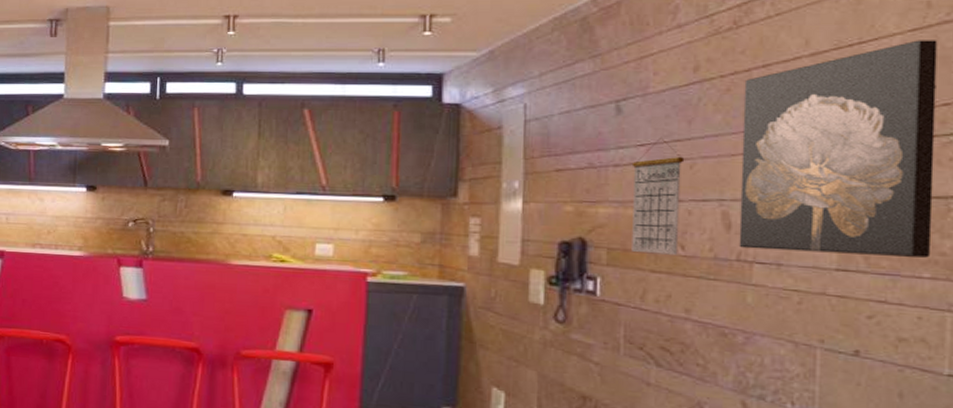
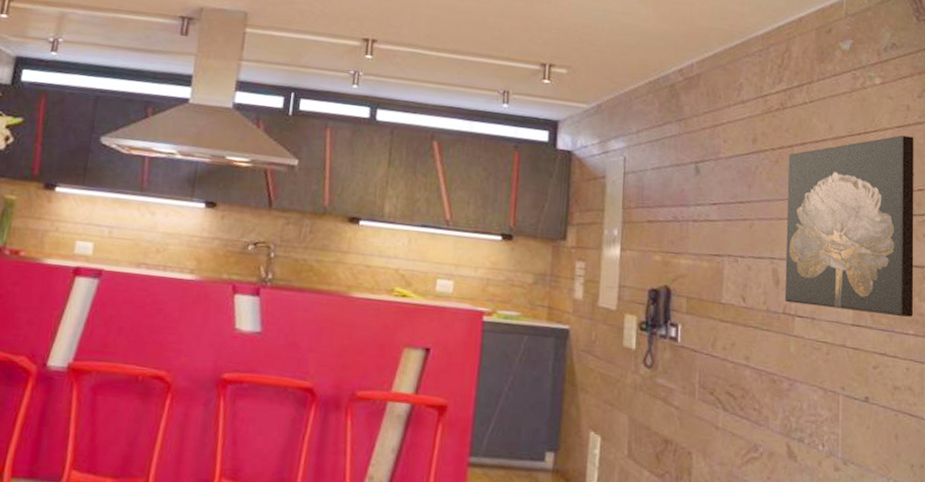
calendar: present [631,137,685,255] -> none [705,198,746,306]

